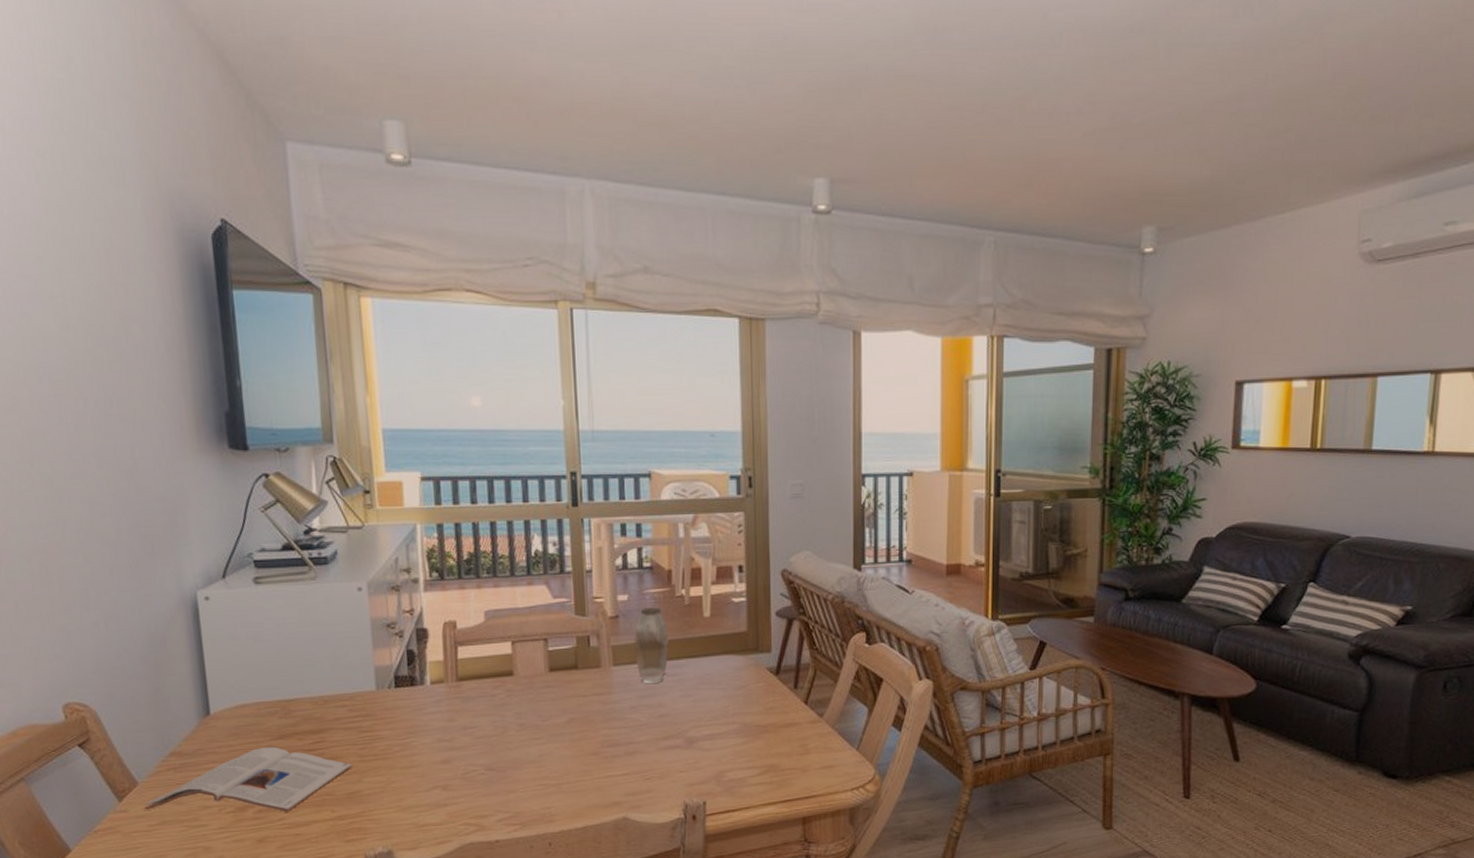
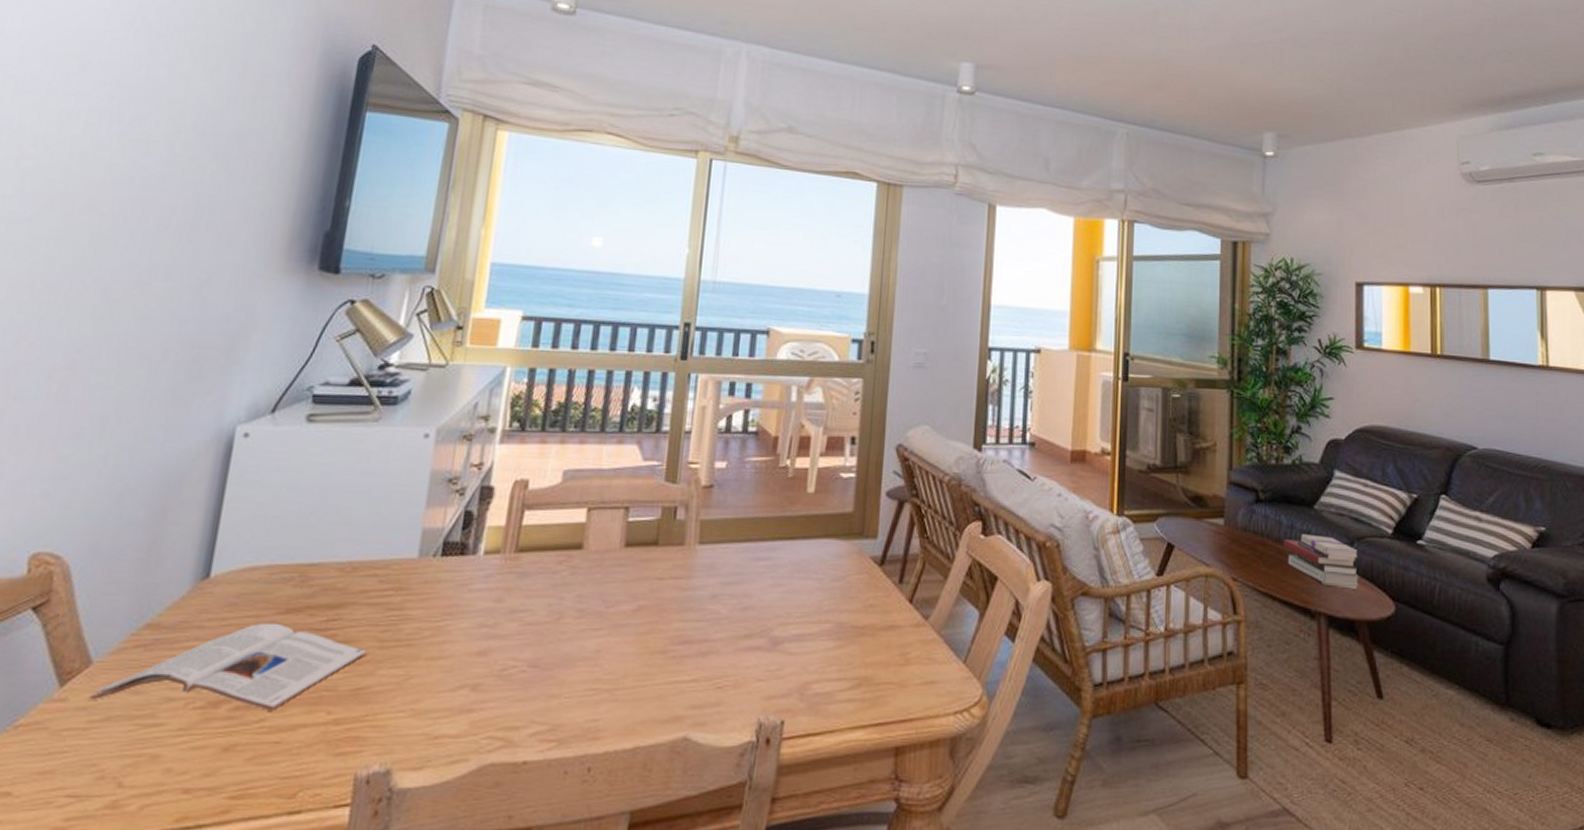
vase: present [634,607,669,684] -> none [725,477,766,569]
books: none [1150,626,1223,672] -> present [1282,534,1359,589]

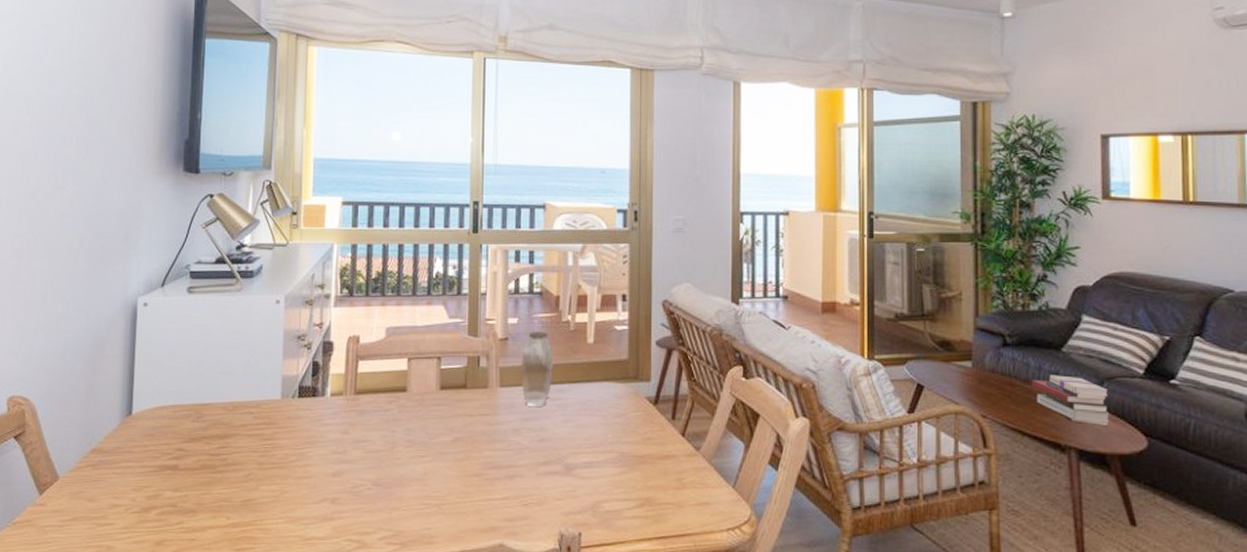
magazine: present [89,622,367,711] -> none [60,449,250,516]
vase: none [725,477,766,569] -> present [521,331,553,408]

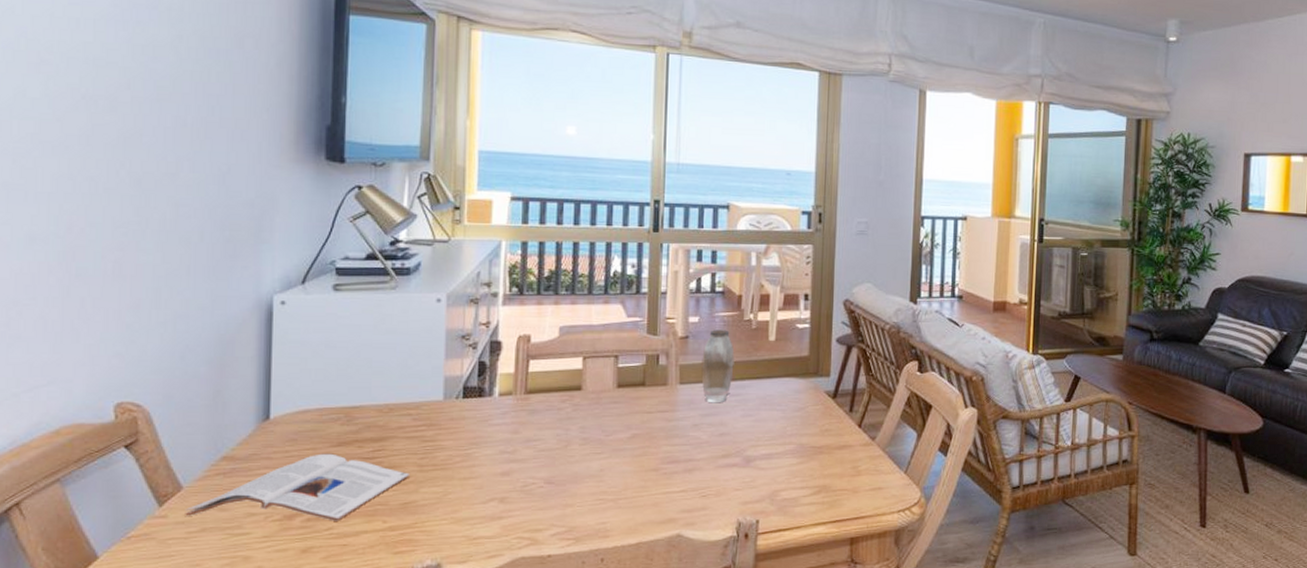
magazine: none [60,449,250,516] -> present [185,453,409,521]
books: present [1031,375,1110,426] -> none [1171,366,1235,409]

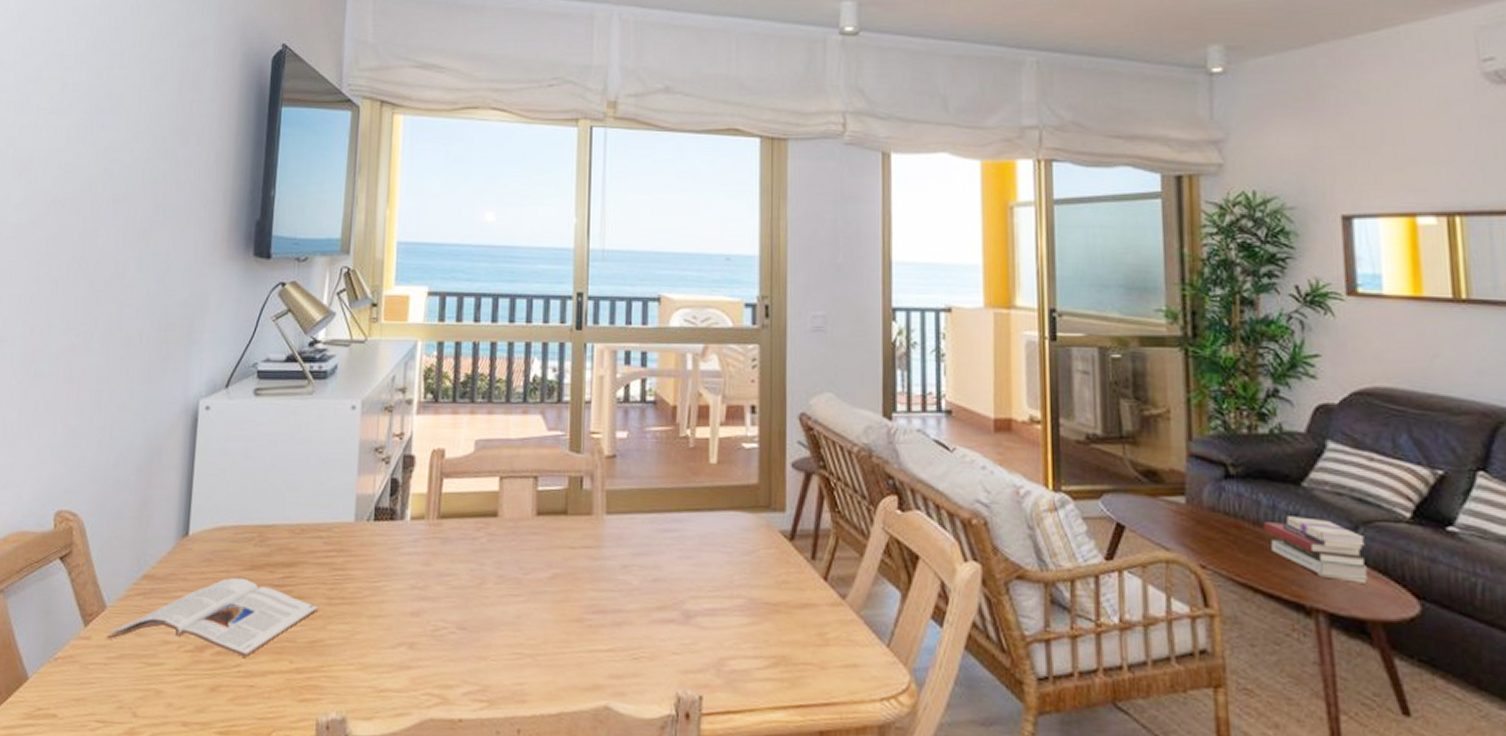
vase: present [701,329,735,403] -> none [631,448,669,540]
books: none [1171,366,1235,409] -> present [1263,516,1368,583]

